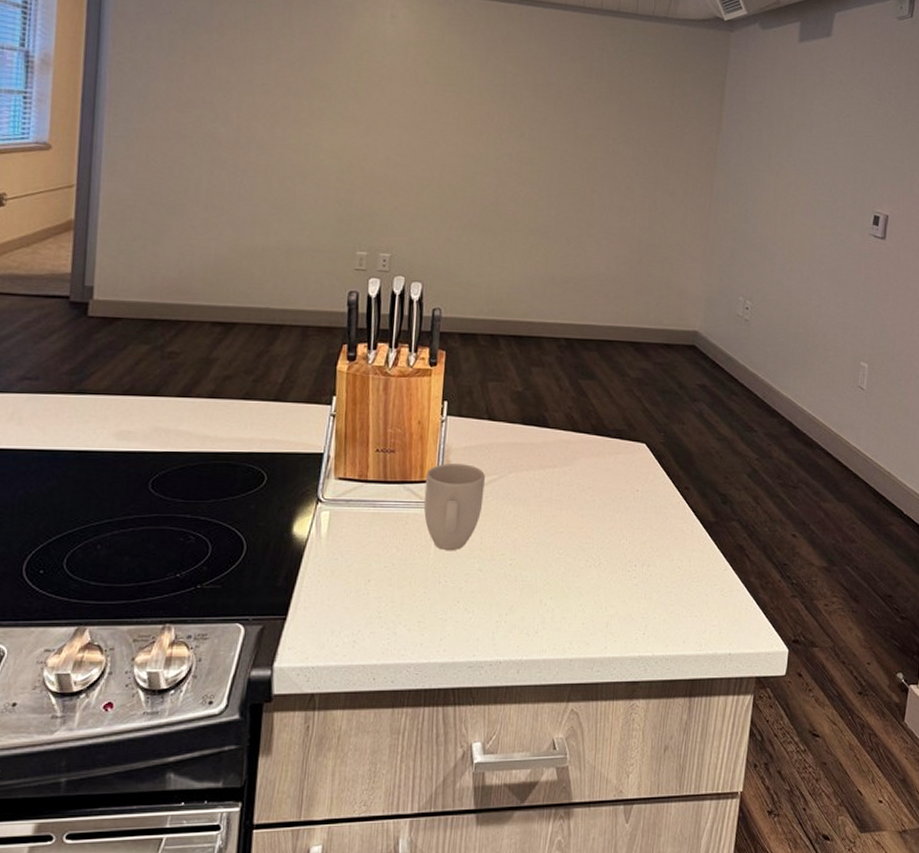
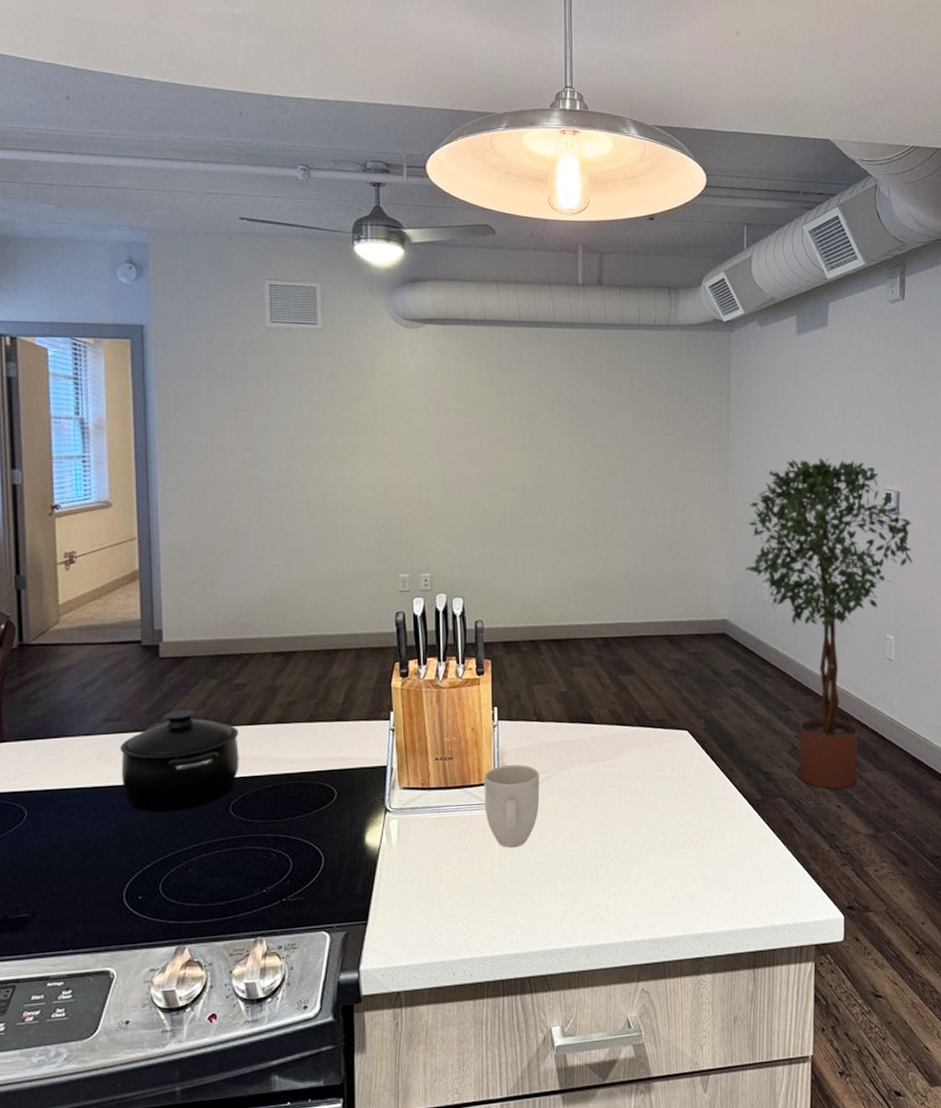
saucepan: none [33,374,167,483] -> present [120,710,239,813]
potted tree: none [722,171,897,518] -> present [746,456,913,790]

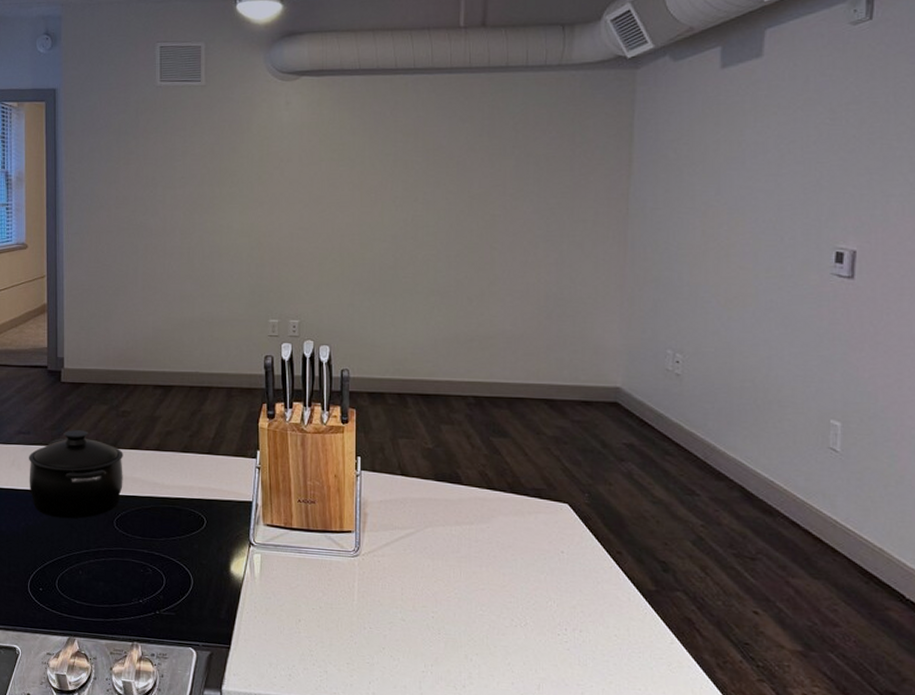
mug: present [483,765,540,848] -> none [345,516,402,599]
potted tree: present [746,456,913,790] -> none [645,208,872,593]

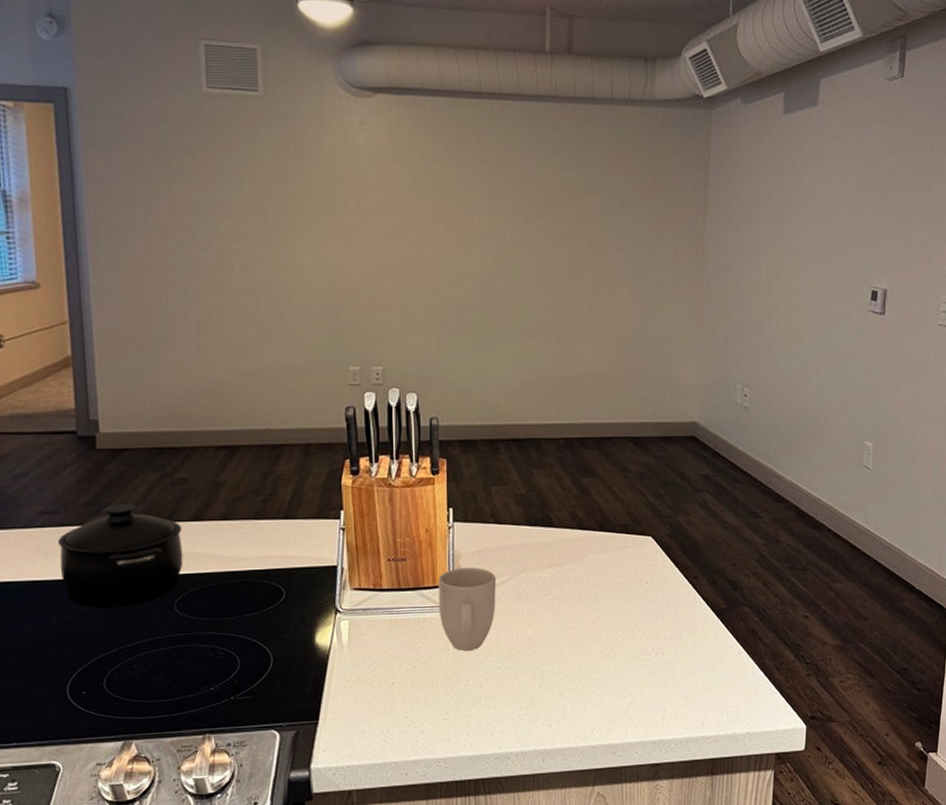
mug: none [345,516,402,599] -> present [438,567,496,652]

